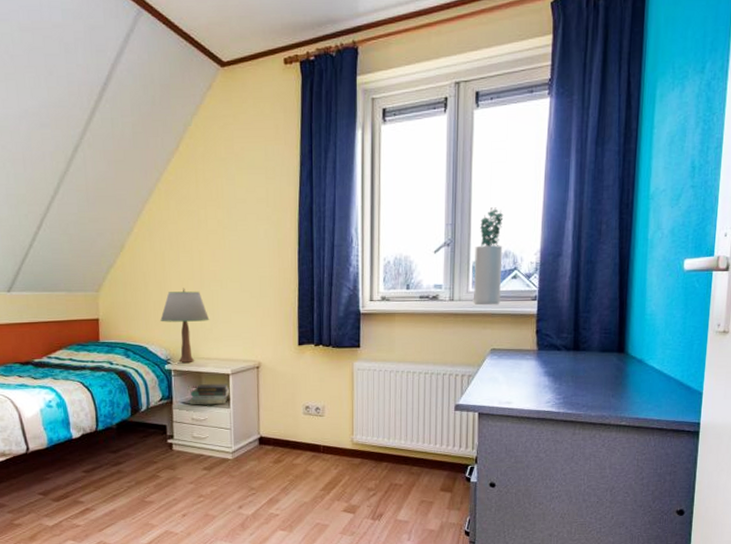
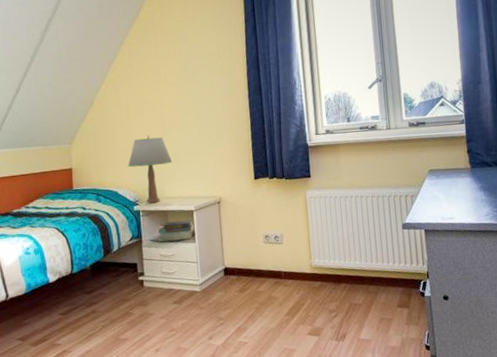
vase: present [474,207,504,306] -> none [404,46,432,132]

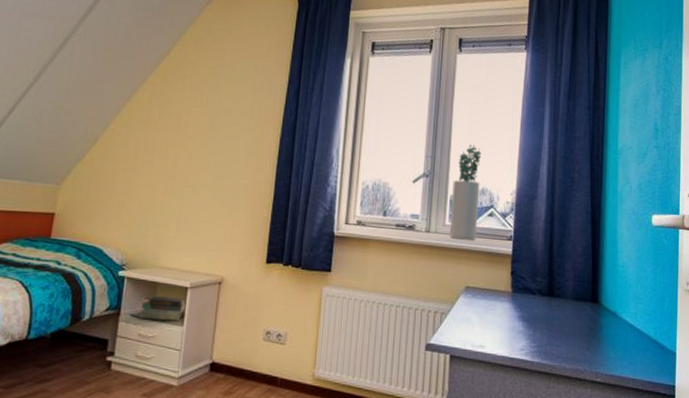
table lamp: present [128,135,173,204] -> none [122,190,176,272]
vase: none [404,46,432,132] -> present [450,145,482,242]

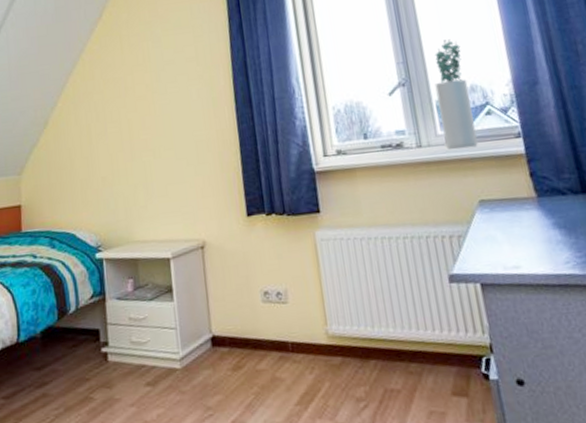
books: present [138,296,186,320] -> none [125,270,172,300]

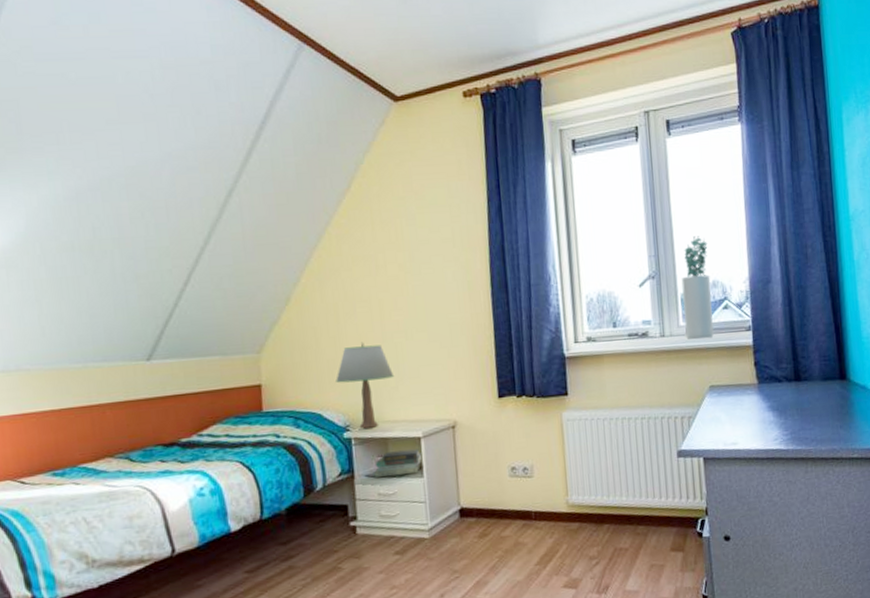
table lamp: none [88,161,144,250] -> present [336,342,395,430]
books: none [125,270,172,300] -> present [374,449,423,477]

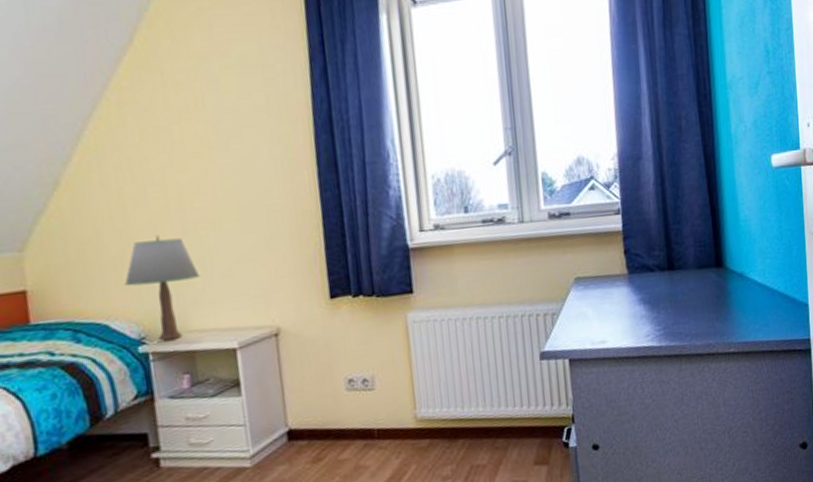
books: present [374,449,423,477] -> none [179,362,240,399]
vase: present [681,236,714,340] -> none [542,105,579,226]

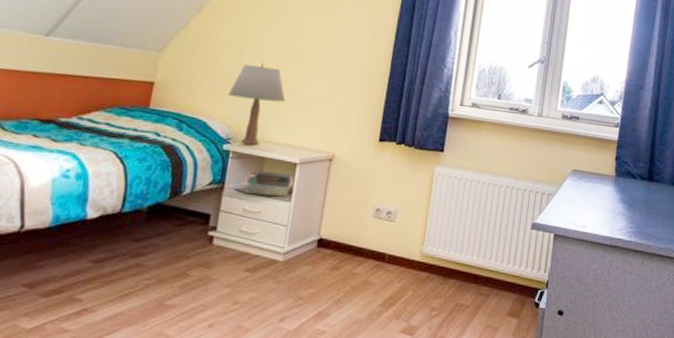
books: none [179,362,240,399] -> present [243,171,295,196]

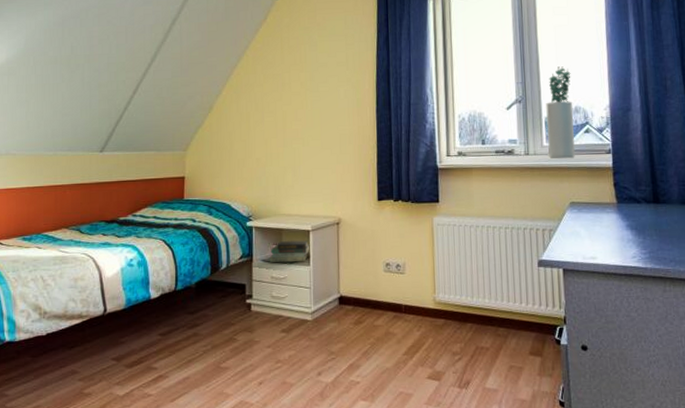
table lamp: present [228,63,286,146] -> none [244,146,291,220]
vase: none [560,33,596,127] -> present [546,66,575,159]

